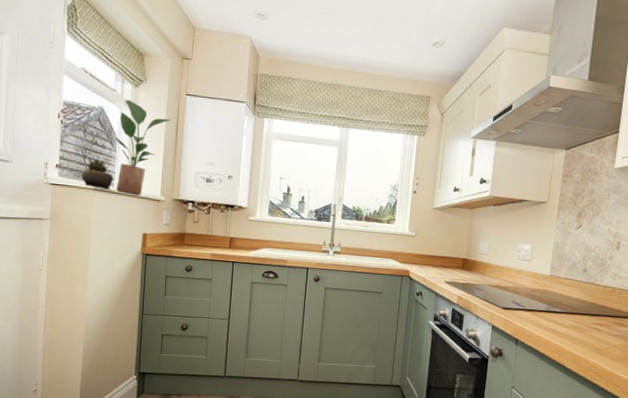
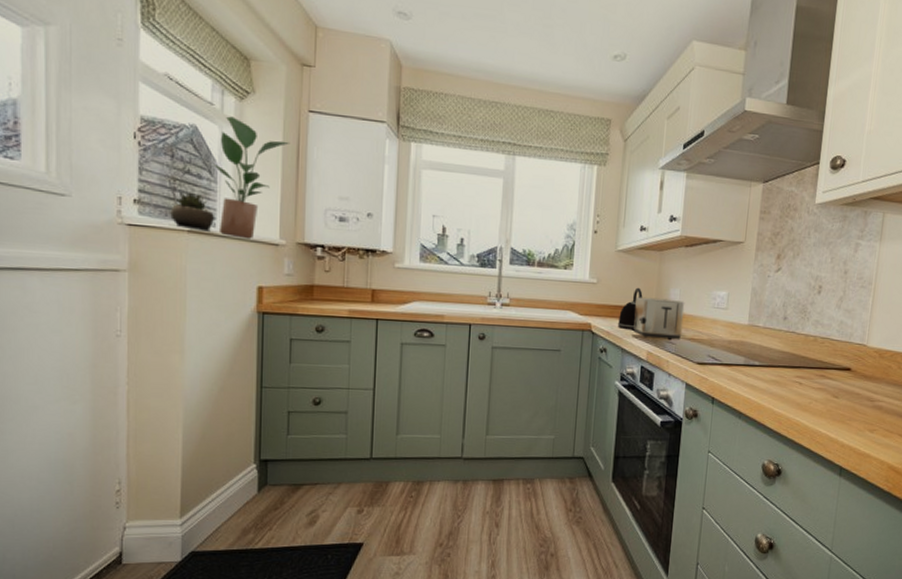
kettle: none [432,240,455,278] -> present [617,287,643,331]
toaster: none [446,248,493,287] -> present [633,297,685,340]

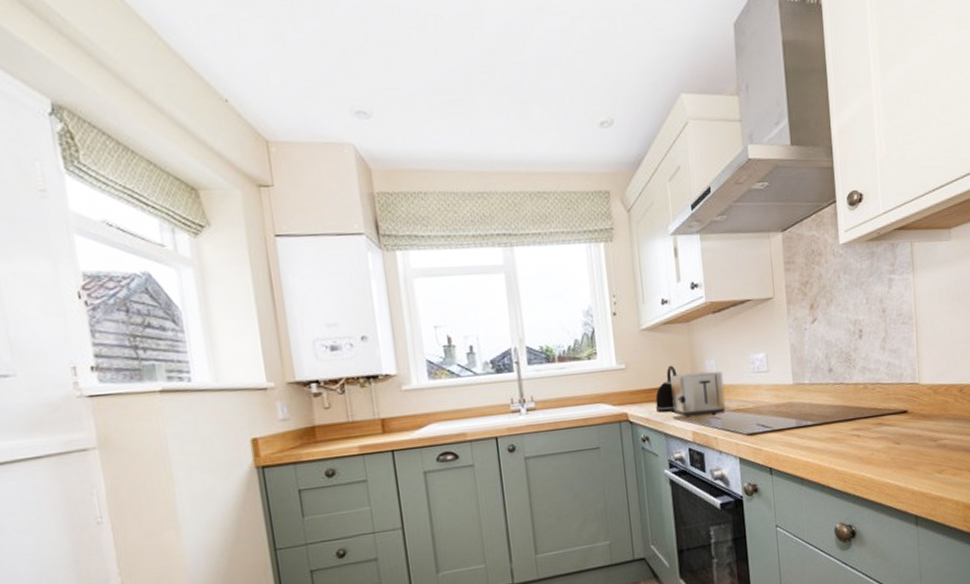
succulent plant: present [169,192,215,233] -> none [135,347,190,390]
potted plant: present [213,116,291,239] -> none [176,255,261,390]

